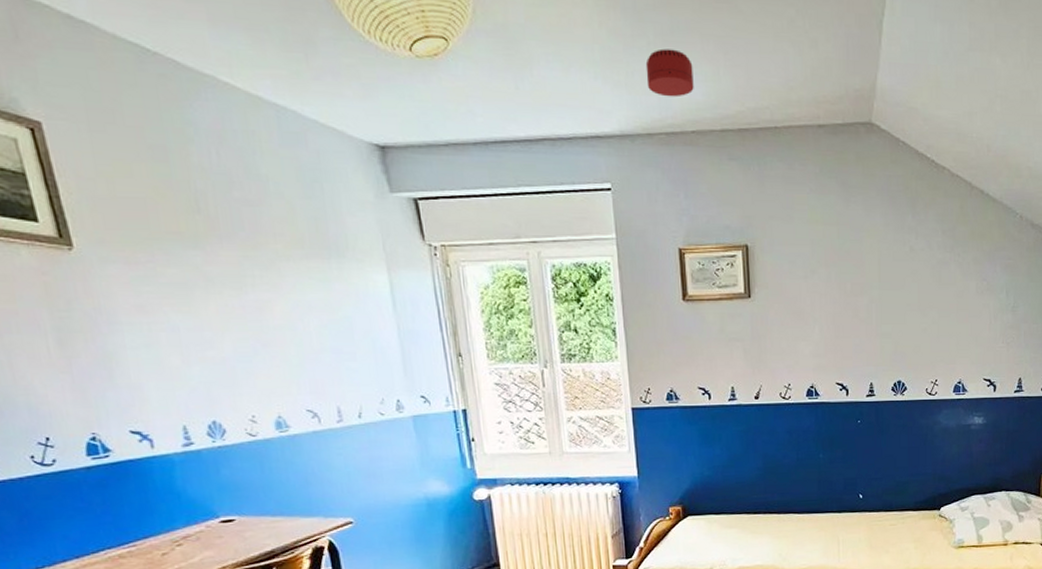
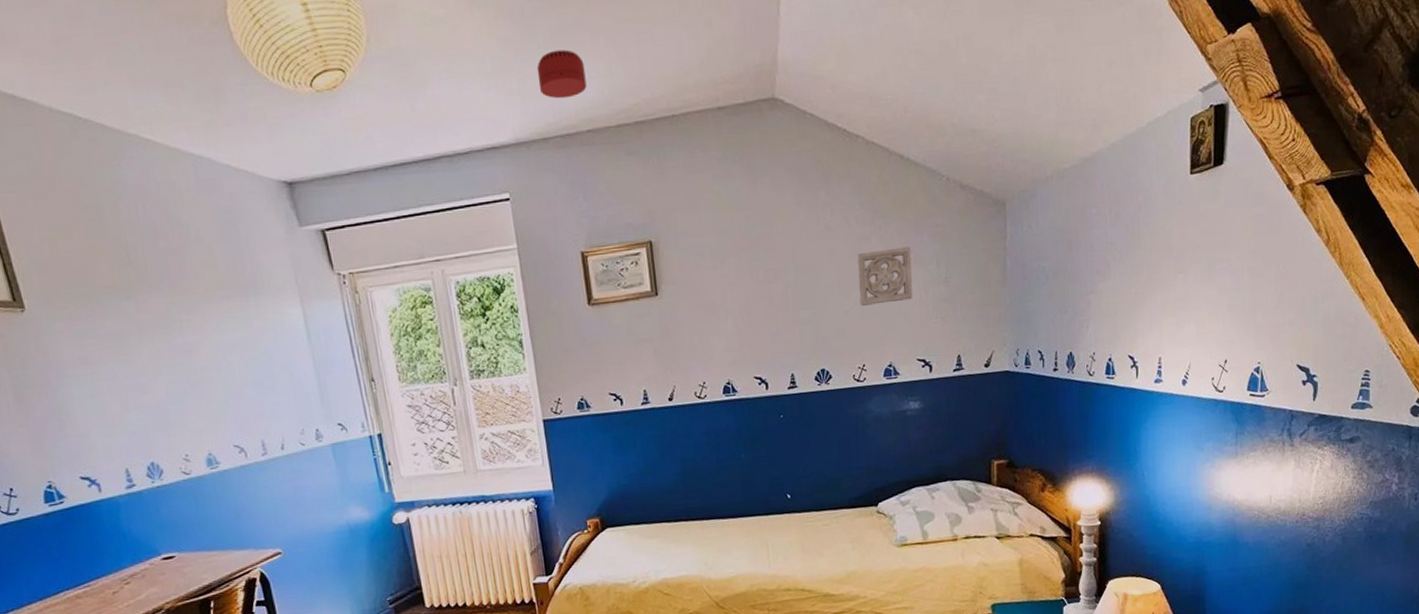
wall ornament: none [936,275,985,325] -> present [857,246,913,306]

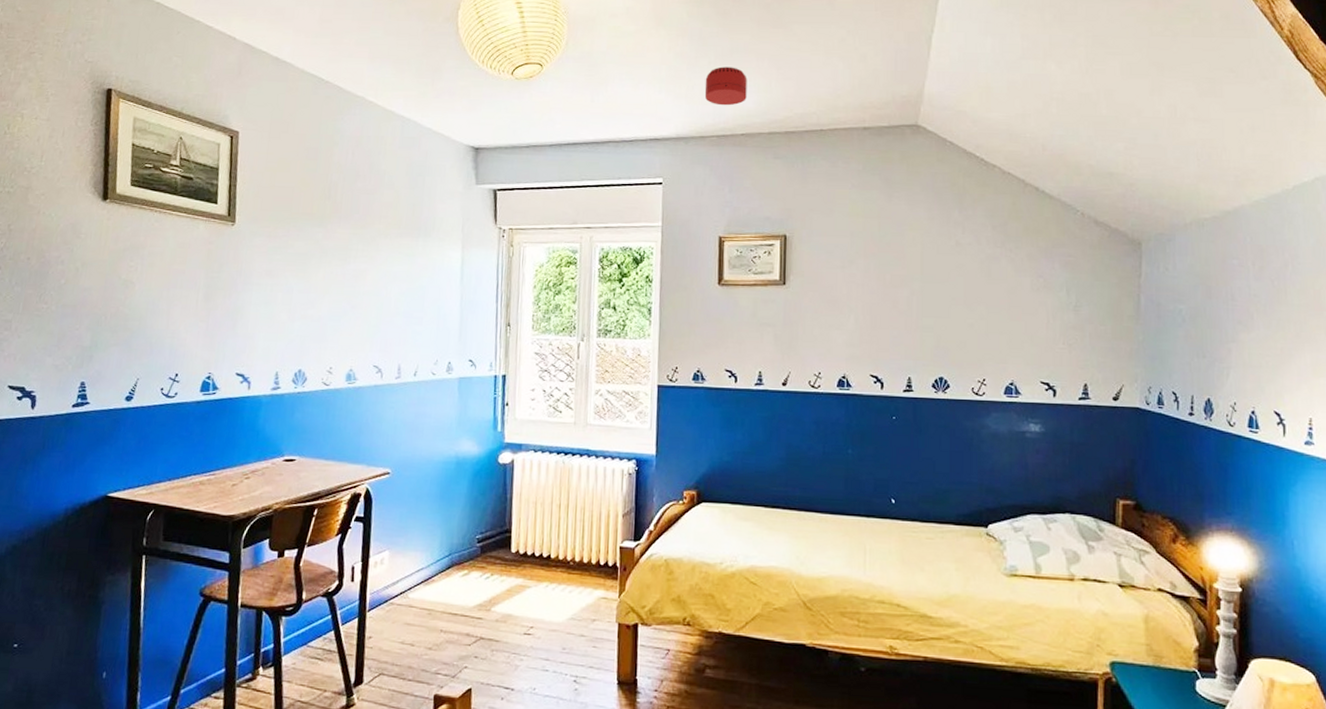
wall ornament: present [857,246,913,306] -> none [984,271,1041,323]

